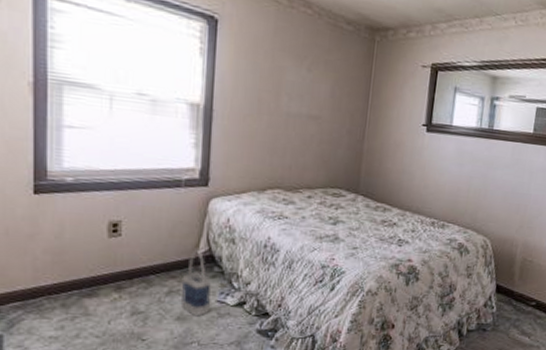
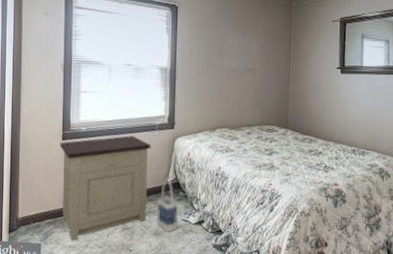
nightstand: none [30,192,175,329] -> present [60,136,151,240]

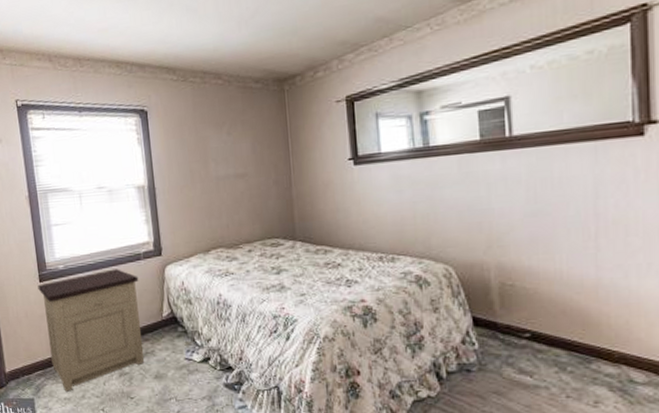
bag: present [156,178,178,233] -> none [153,313,181,374]

